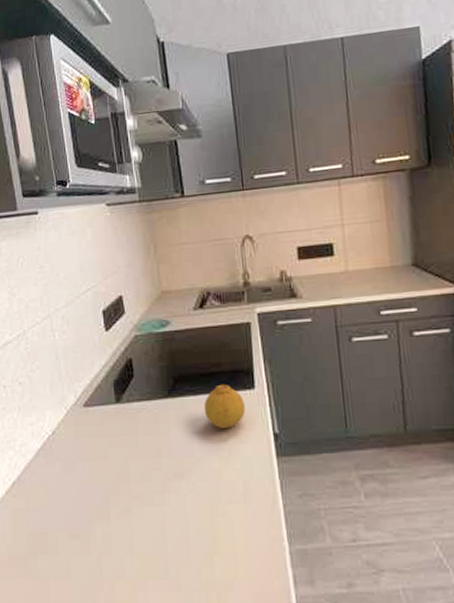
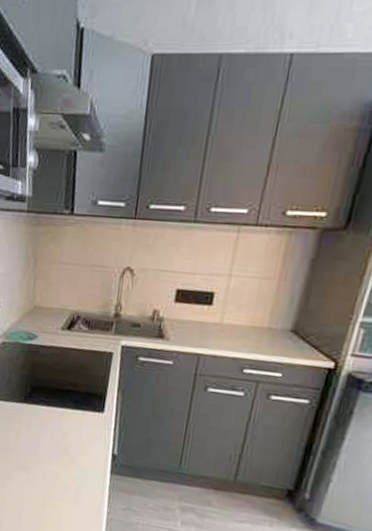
fruit: present [203,384,245,428] -> none [54,401,92,441]

